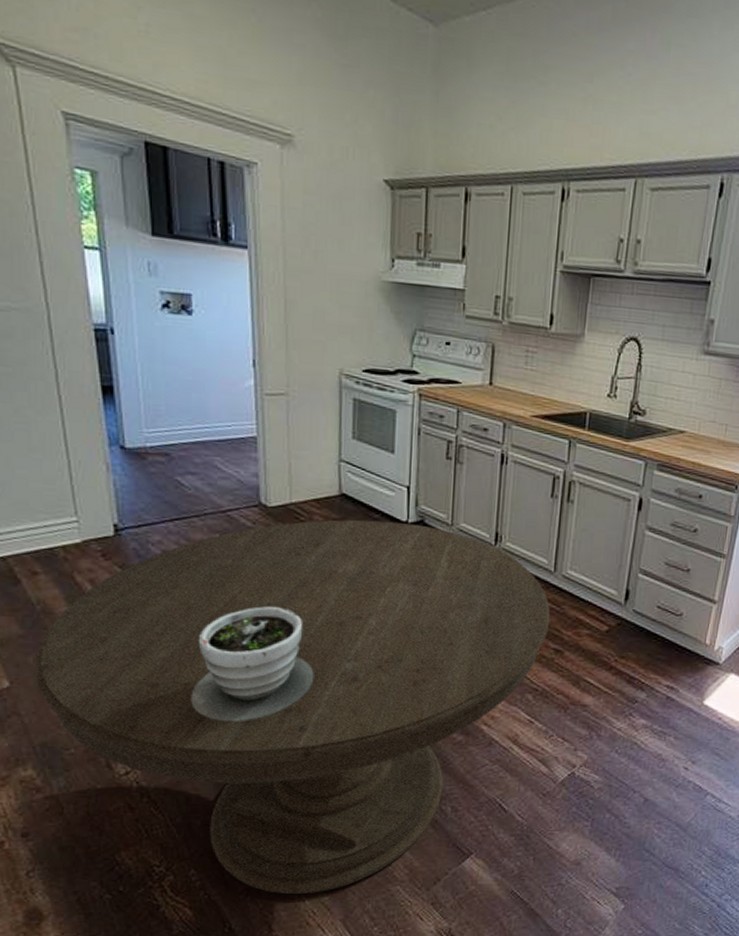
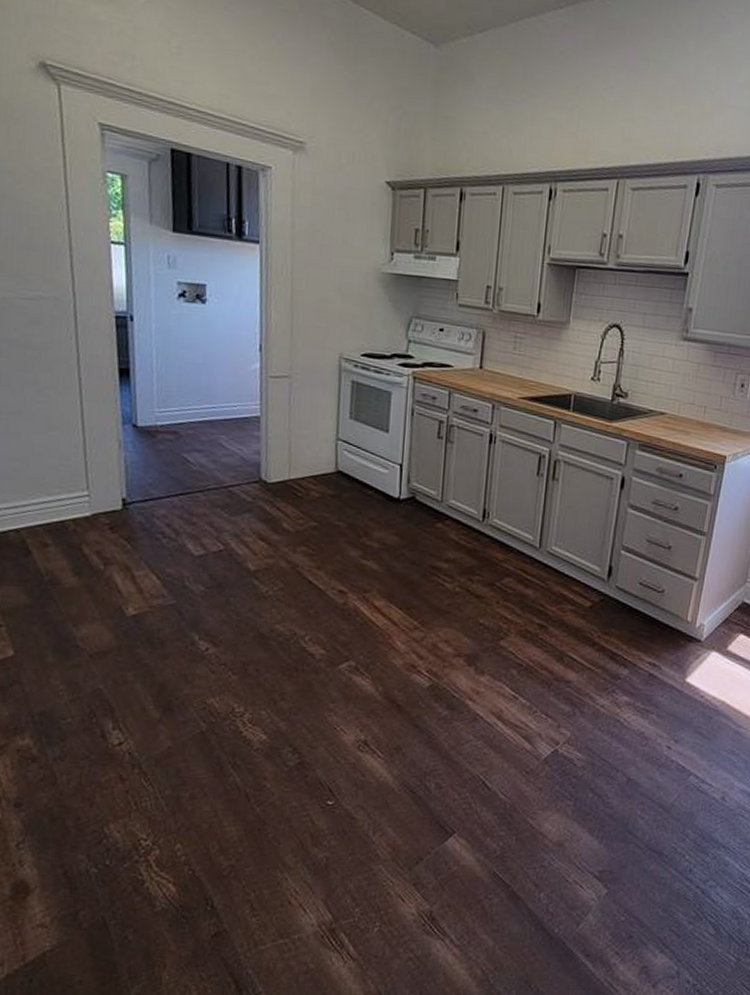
dining table: present [34,519,551,895] -> none [38,495,535,872]
planter: present [191,607,314,722] -> none [185,579,306,694]

